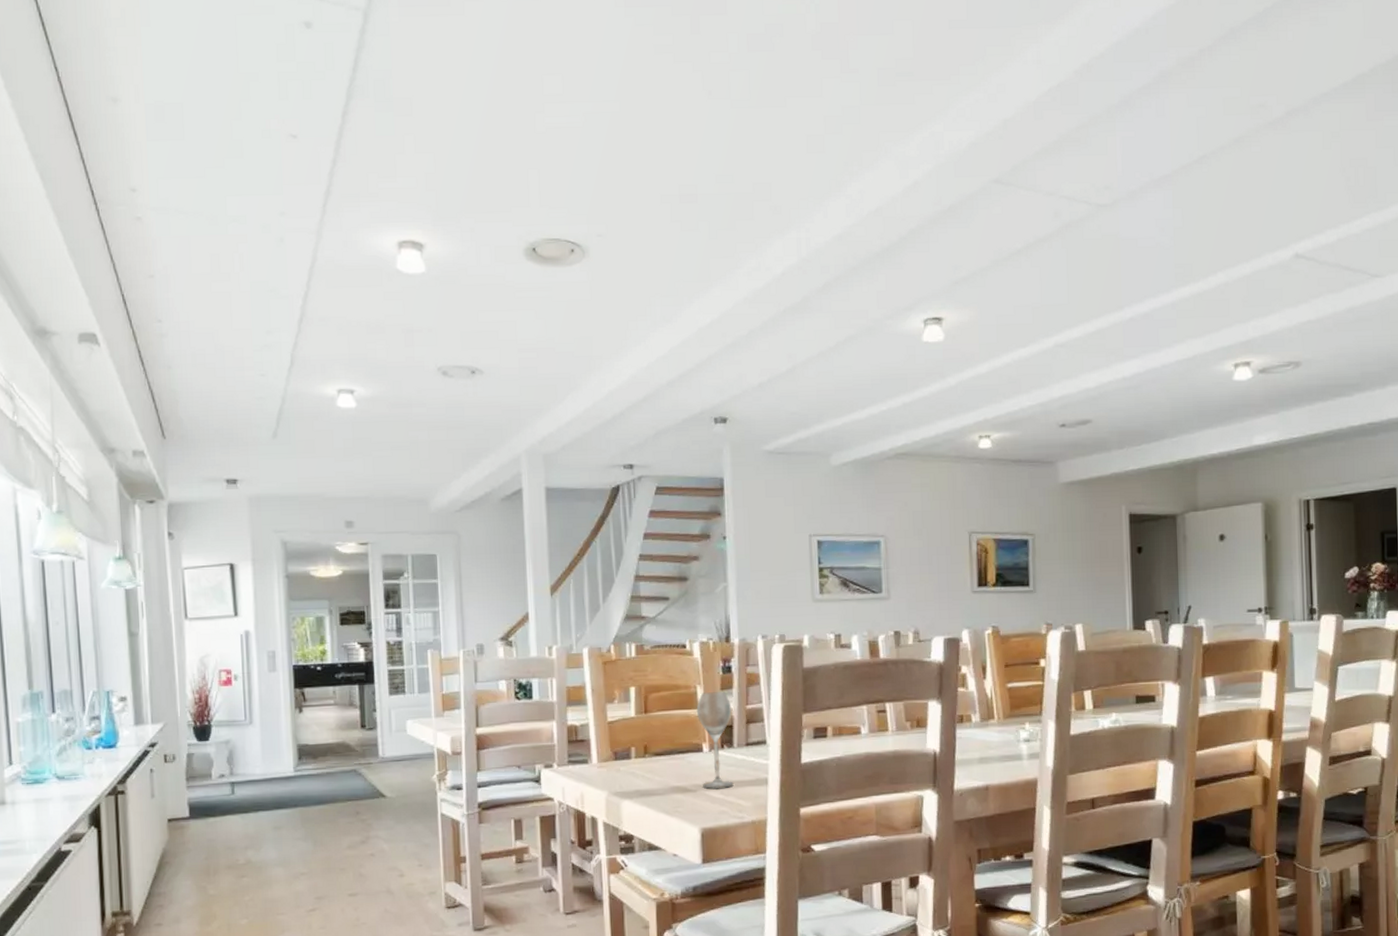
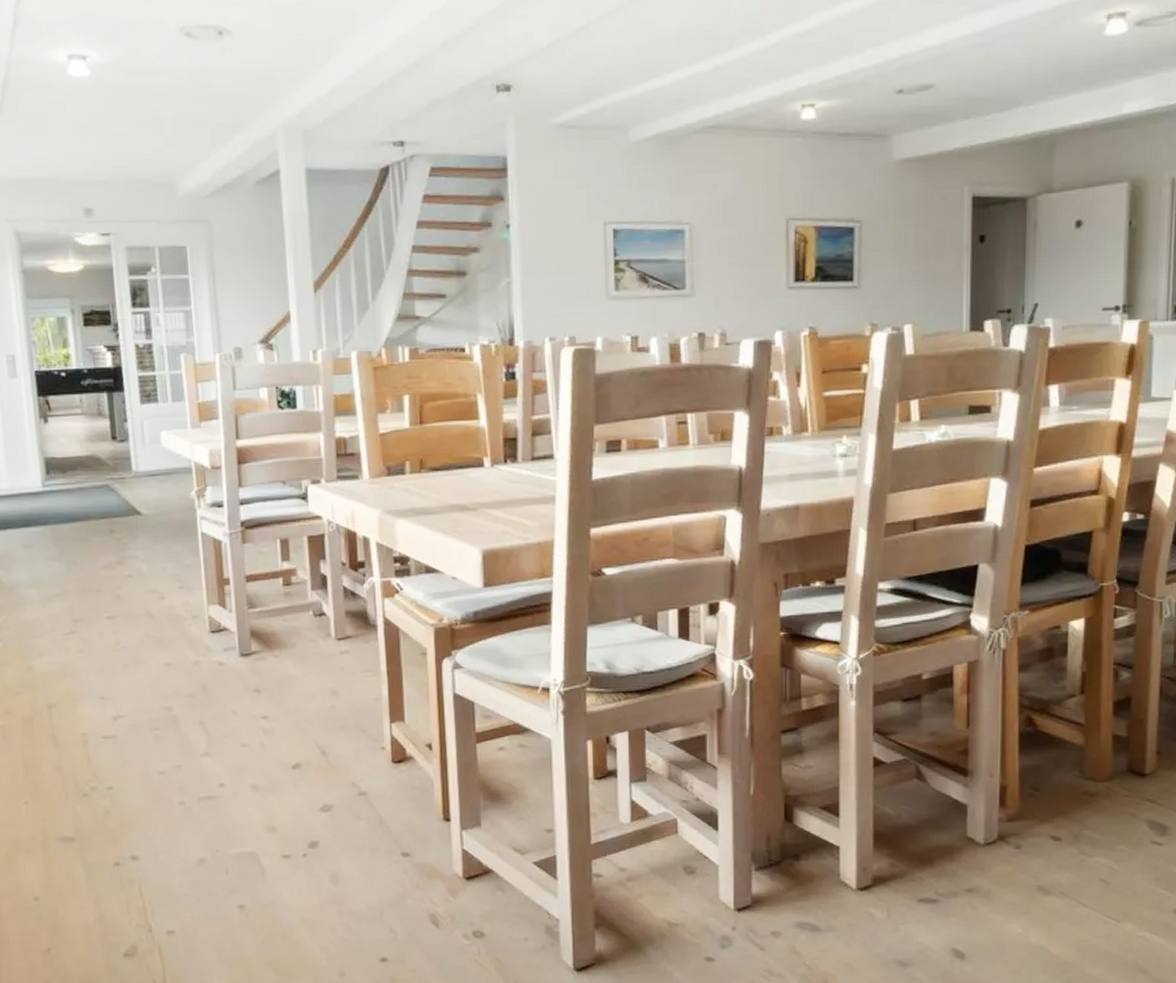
wineglass: present [696,692,734,789] -> none [477,401,518,507]

